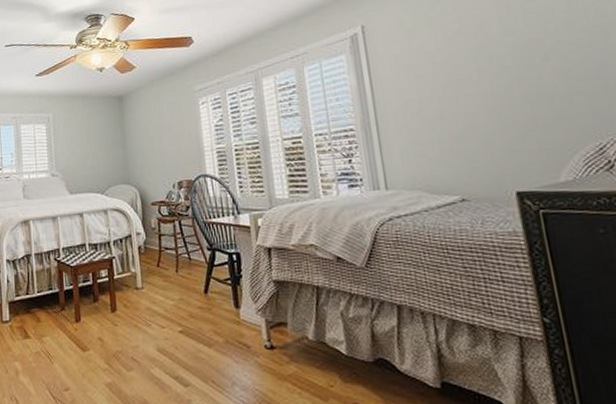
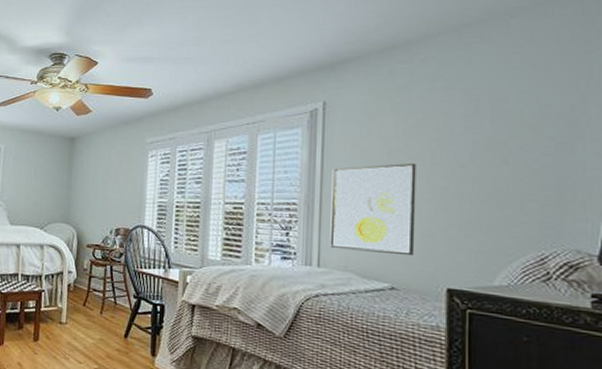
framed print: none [382,72,477,169] -> present [330,162,416,256]

